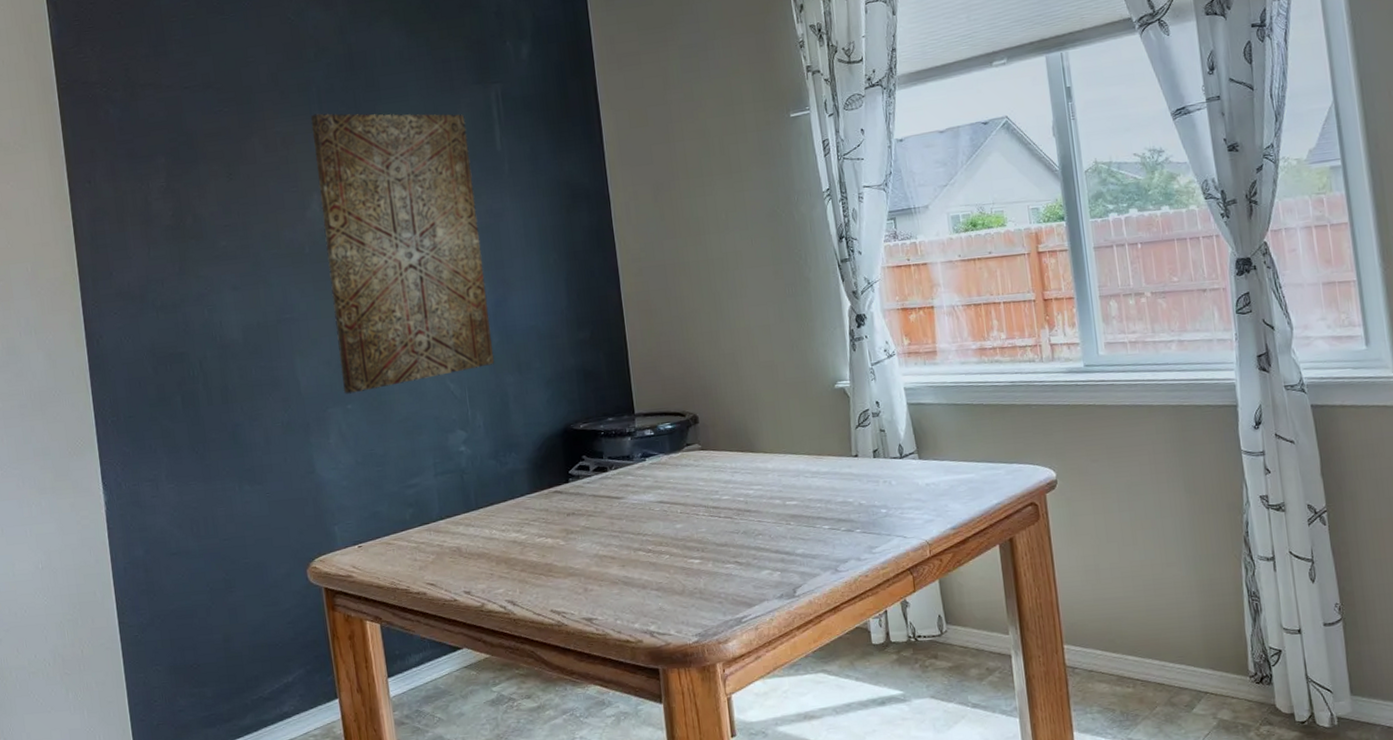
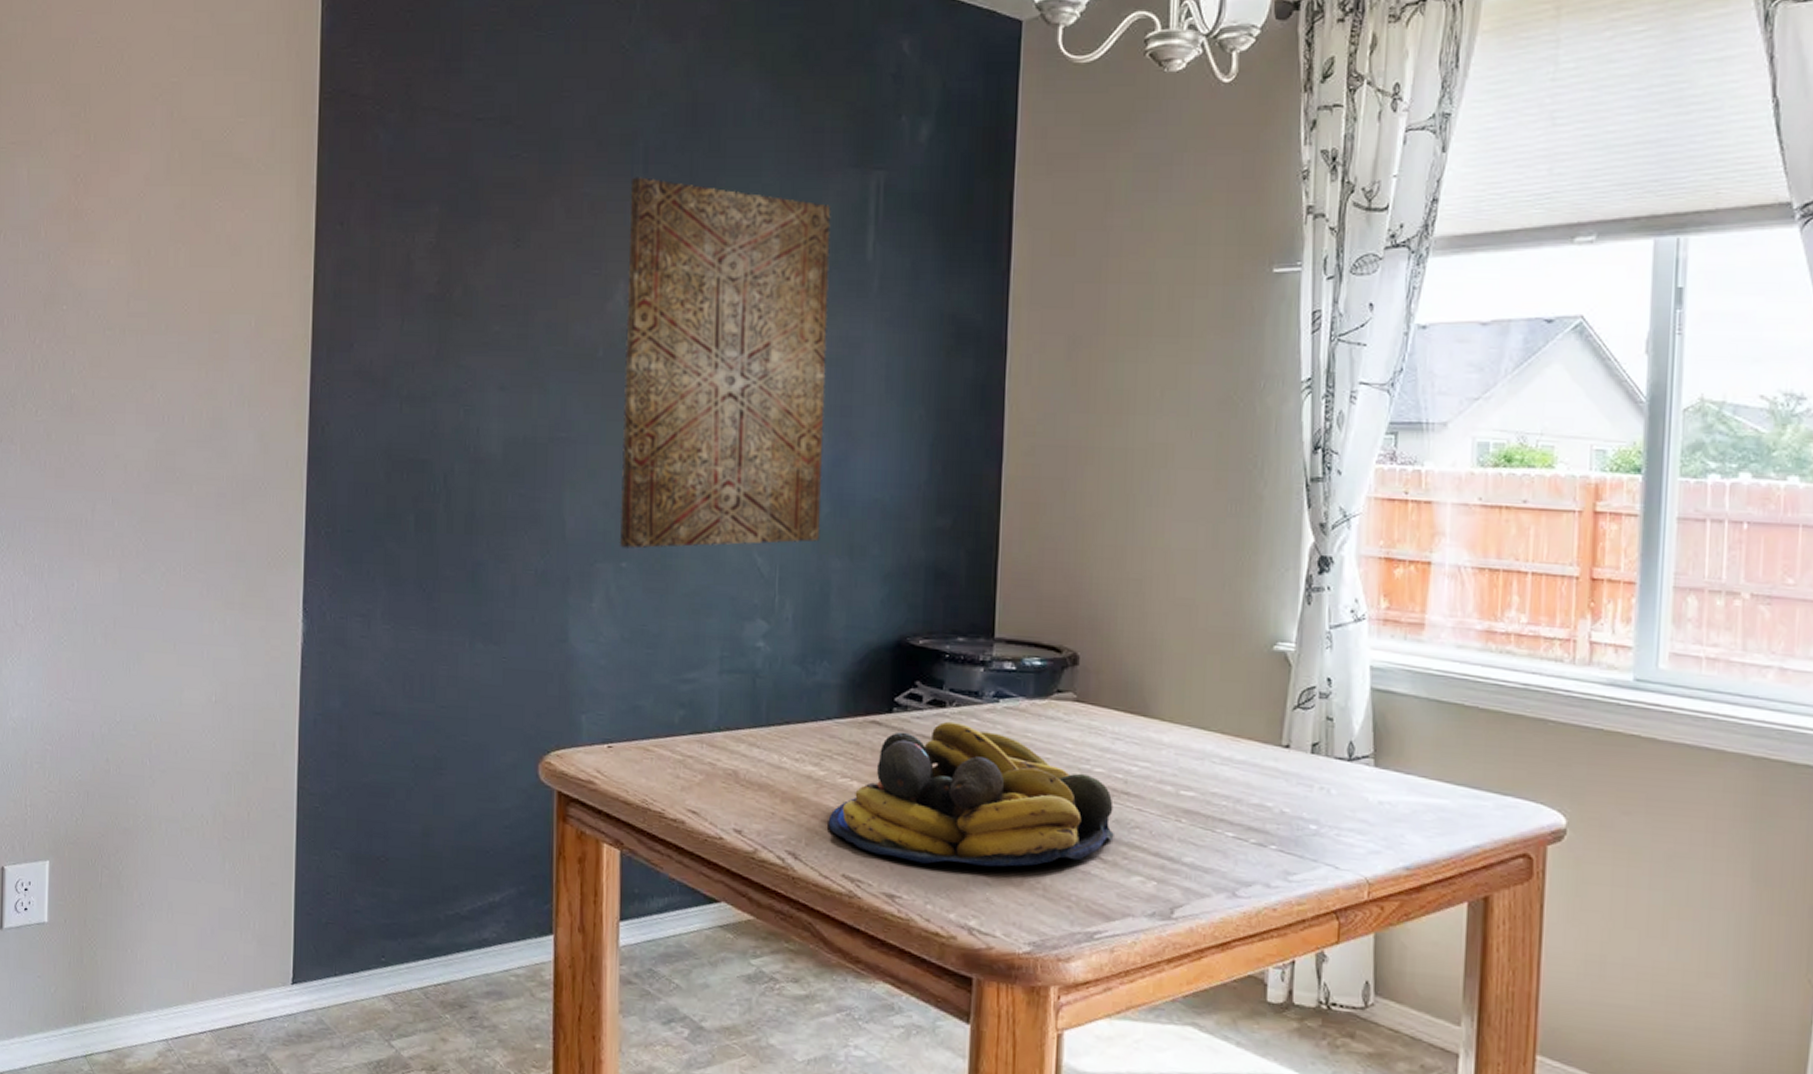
fruit bowl: none [533,481,744,591] -> present [828,721,1114,867]

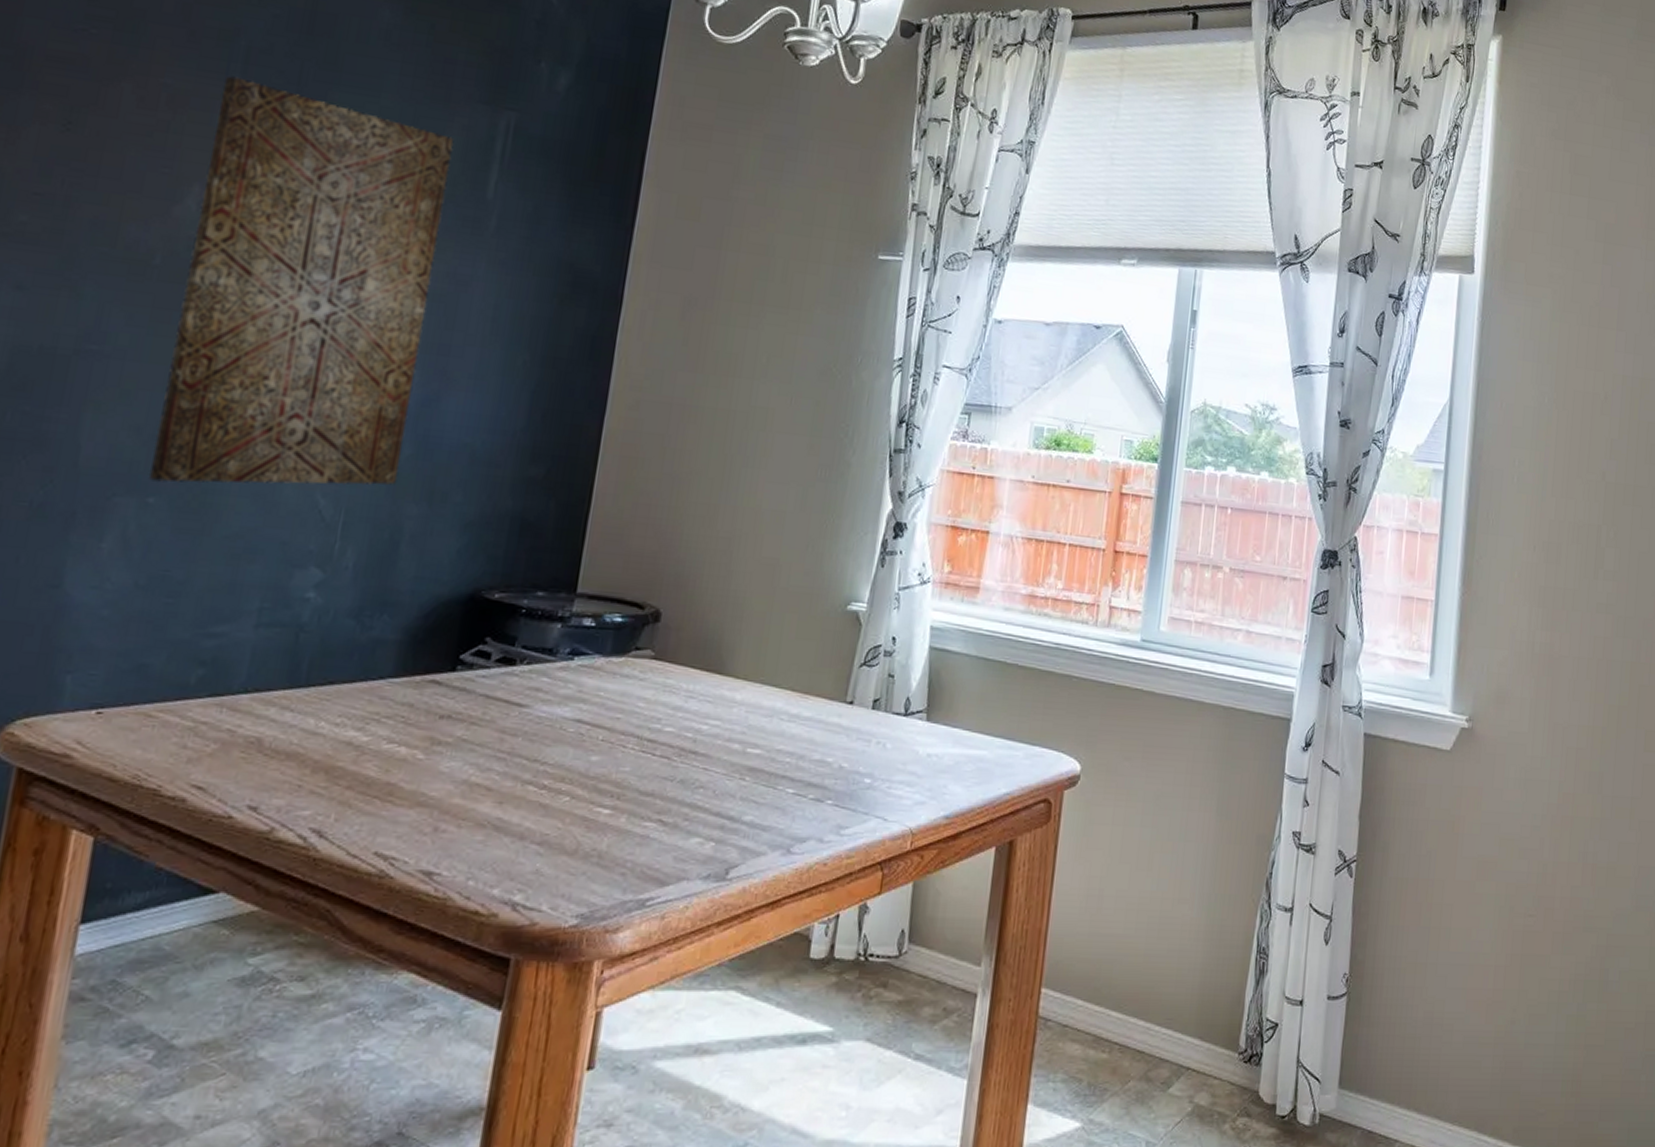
fruit bowl: present [828,721,1114,867] -> none [365,680,680,836]

